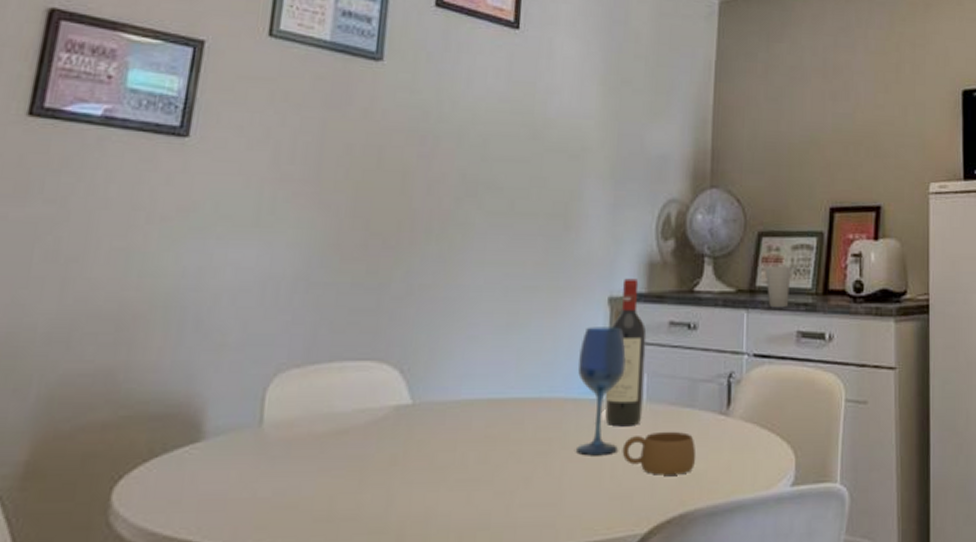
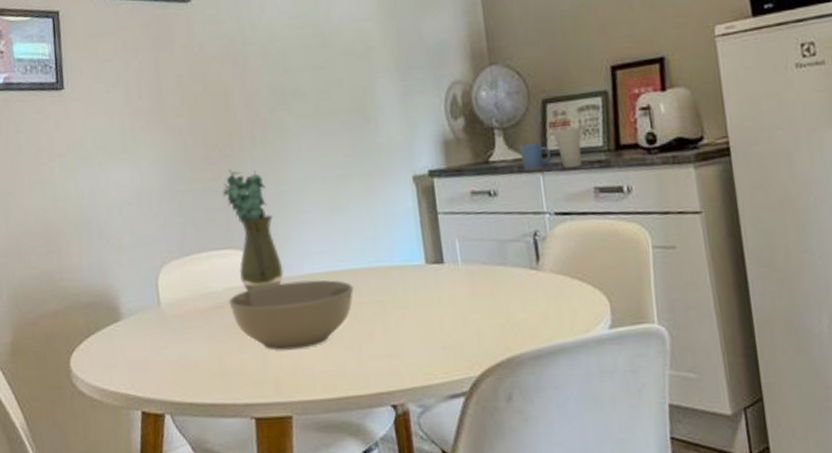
bowl: none [356,407,518,492] -> present [229,280,354,350]
vase: none [377,264,436,415] -> present [223,169,284,291]
wineglass: present [575,327,626,456] -> none [395,201,443,313]
wine bottle: present [605,278,647,427] -> none [420,157,460,287]
cup: present [622,431,696,475] -> none [446,287,515,326]
mug: none [727,276,758,306] -> present [518,142,551,171]

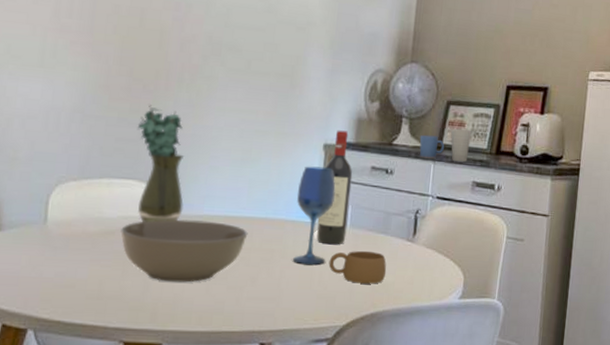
wineglass: none [395,201,443,313] -> present [292,166,336,265]
wine bottle: none [420,157,460,287] -> present [317,130,353,245]
cup: none [446,287,515,326] -> present [328,250,387,284]

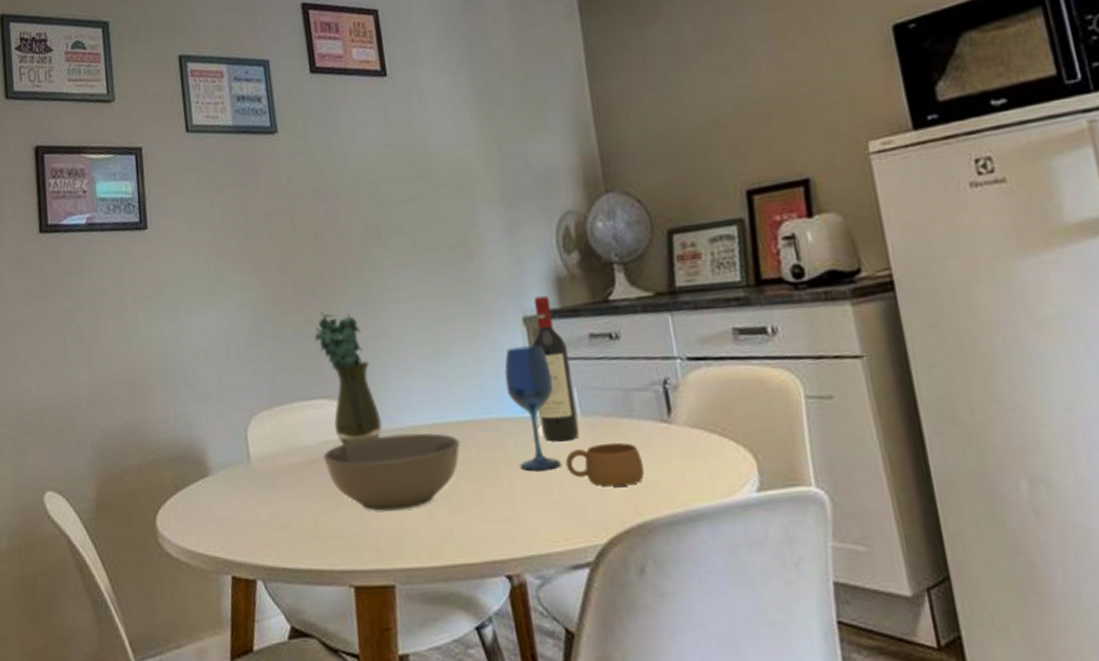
mug: present [419,134,444,159] -> none [642,278,680,311]
cup: present [451,128,472,162] -> none [684,260,718,307]

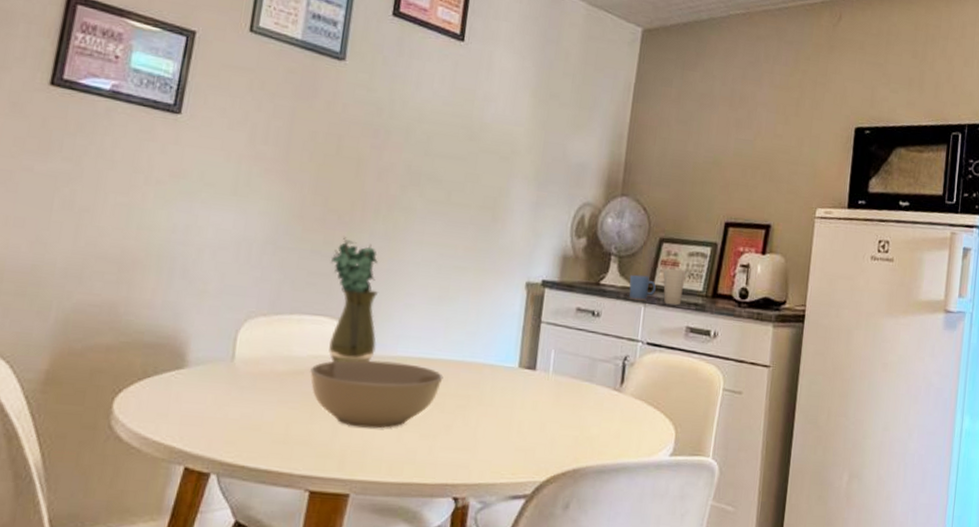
wineglass: present [504,345,561,471] -> none [489,306,538,414]
wine bottle: present [531,295,580,442] -> none [516,267,557,392]
cup: present [565,442,645,487] -> none [528,399,591,437]
mug: none [642,278,680,311] -> present [629,274,656,301]
cup: none [684,260,718,307] -> present [663,268,686,306]

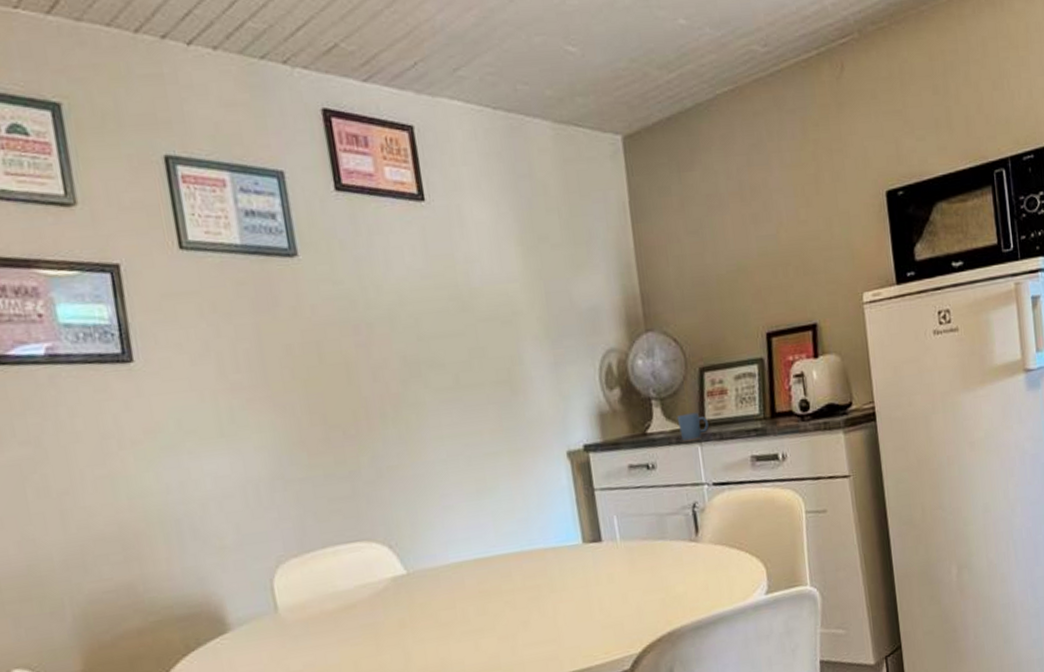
bowl: present [310,360,444,429] -> none [362,567,506,648]
vase: present [328,237,379,363] -> none [349,452,426,587]
cup: present [663,268,686,306] -> none [712,396,740,438]

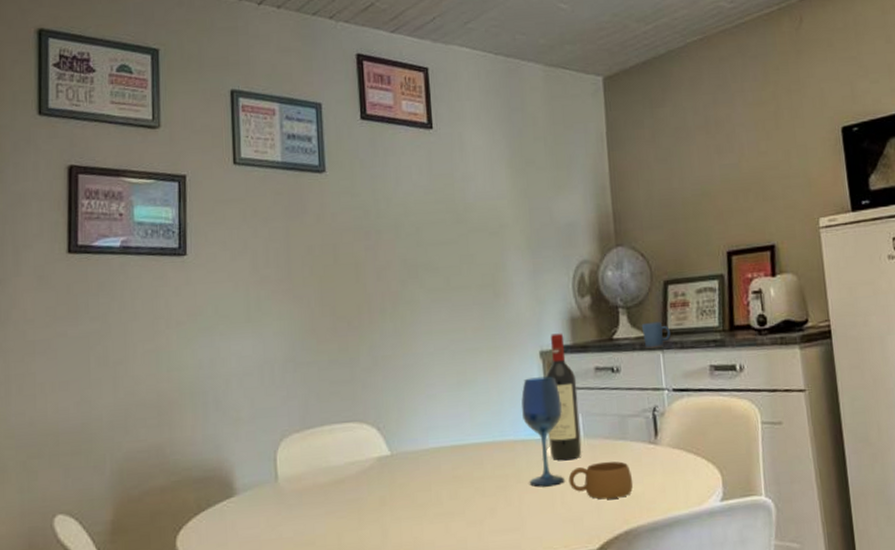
wineglass: none [549,477,602,595] -> present [521,376,564,487]
wine bottle: none [575,430,619,566] -> present [546,333,582,461]
cup: none [605,562,675,603] -> present [568,461,634,500]

